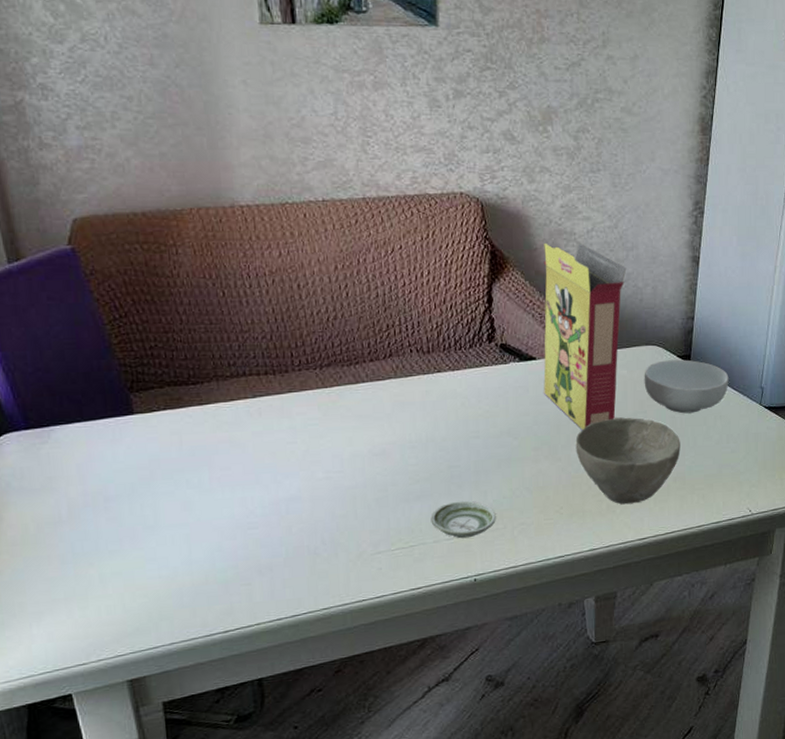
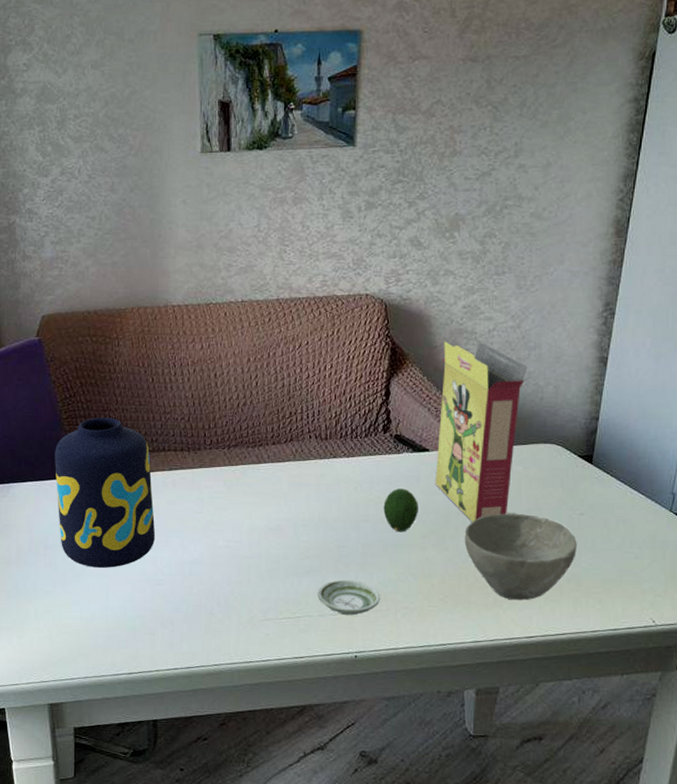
vase: none [106,340,242,517] -> present [55,417,155,568]
fruit: none [493,400,529,446] -> present [383,488,418,533]
cereal bowl: present [644,359,729,414] -> none [540,459,635,515]

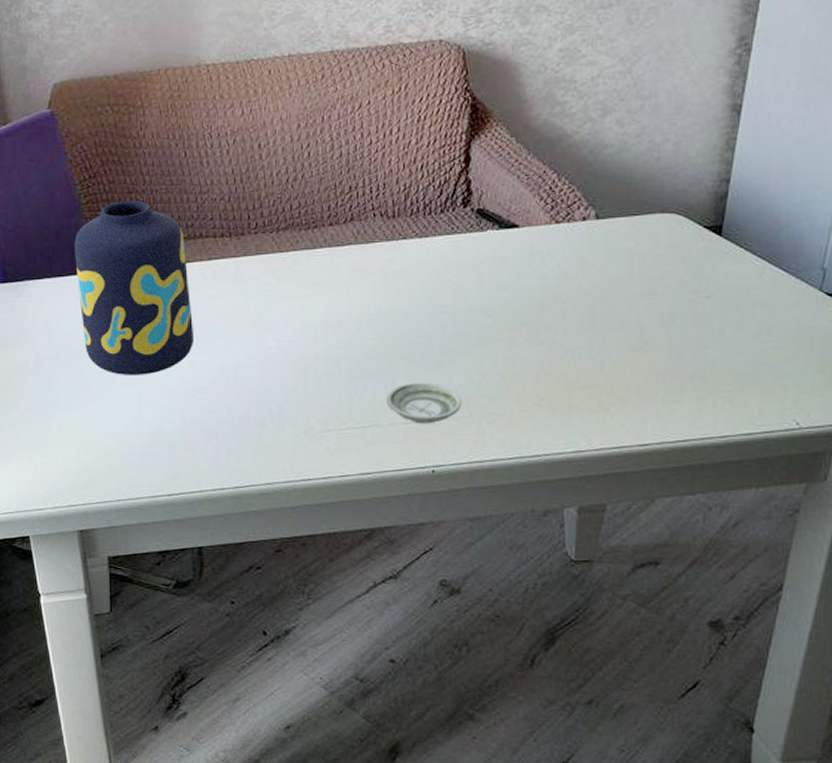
fruit: present [383,488,418,533] -> none [464,273,507,325]
cereal box: present [435,341,528,523] -> none [527,91,641,312]
bowl: present [464,513,577,601] -> none [563,298,702,402]

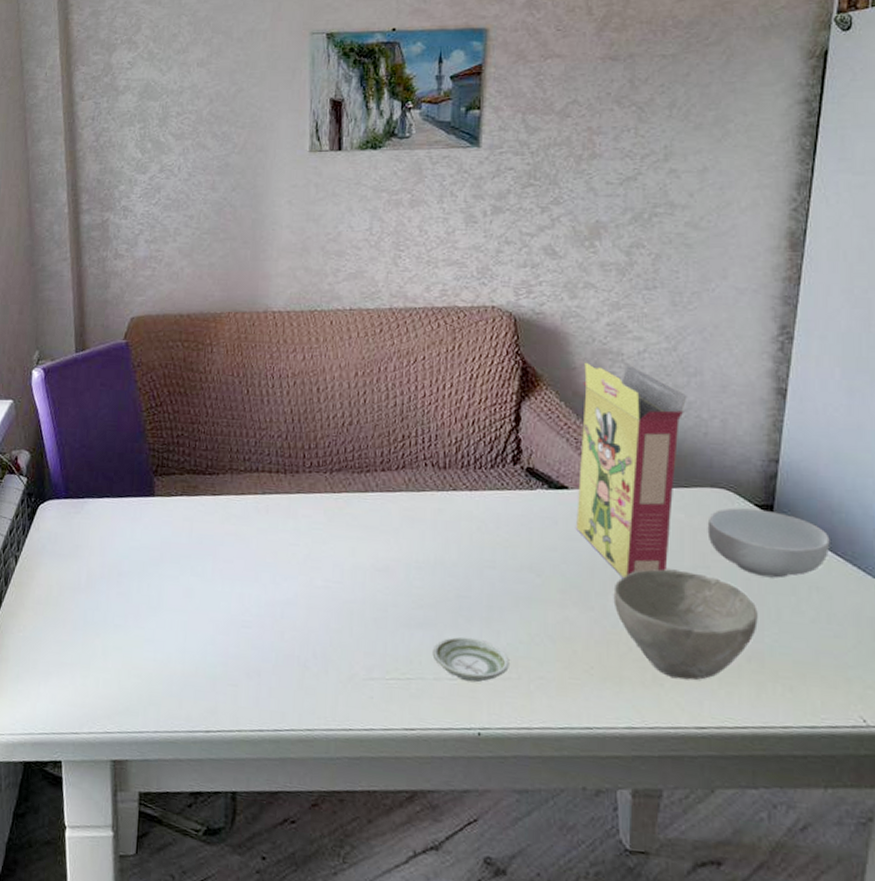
vase: present [74,201,193,375] -> none [135,430,244,603]
cereal box: none [527,91,641,312] -> present [576,362,687,579]
bowl: none [563,298,702,402] -> present [613,569,758,681]
cereal bowl: none [656,231,776,297] -> present [707,507,830,579]

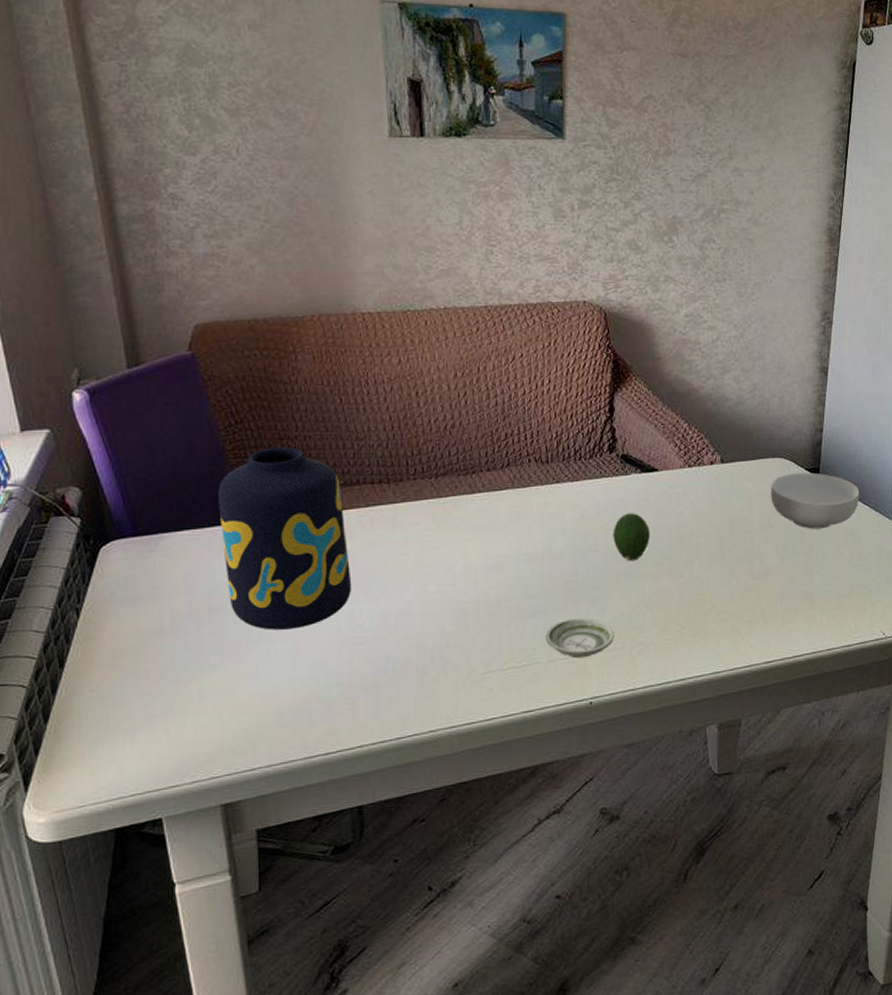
vase: none [135,430,244,603] -> present [218,447,351,630]
fruit: none [513,531,556,585] -> present [613,513,650,561]
cereal box: present [576,362,687,579] -> none [666,351,753,546]
bowl: present [613,569,758,681] -> none [698,532,809,625]

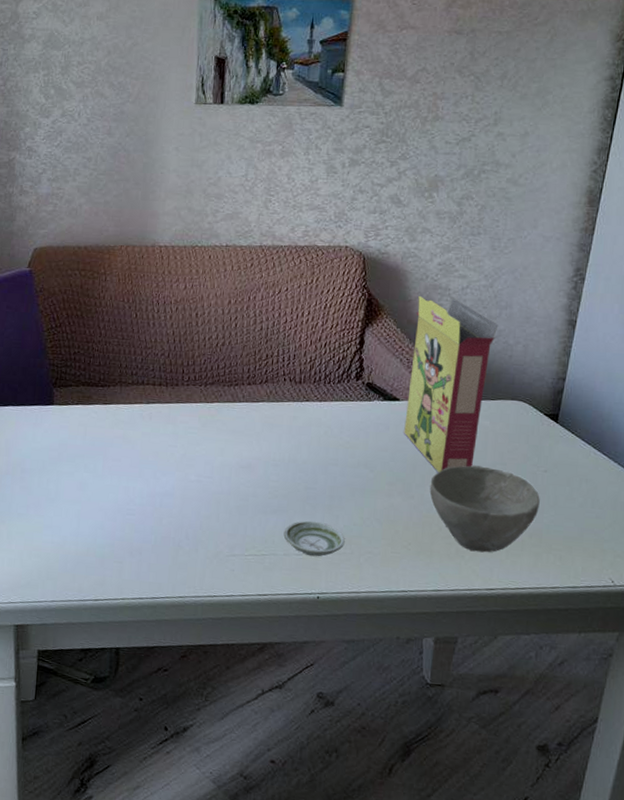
vase: present [218,447,351,630] -> none [36,348,130,495]
fruit: present [613,513,650,561] -> none [352,435,387,478]
cereal box: none [666,351,753,546] -> present [404,295,499,473]
bowl: none [698,532,809,625] -> present [429,465,540,553]
cereal bowl: present [770,473,860,530] -> none [506,416,599,473]

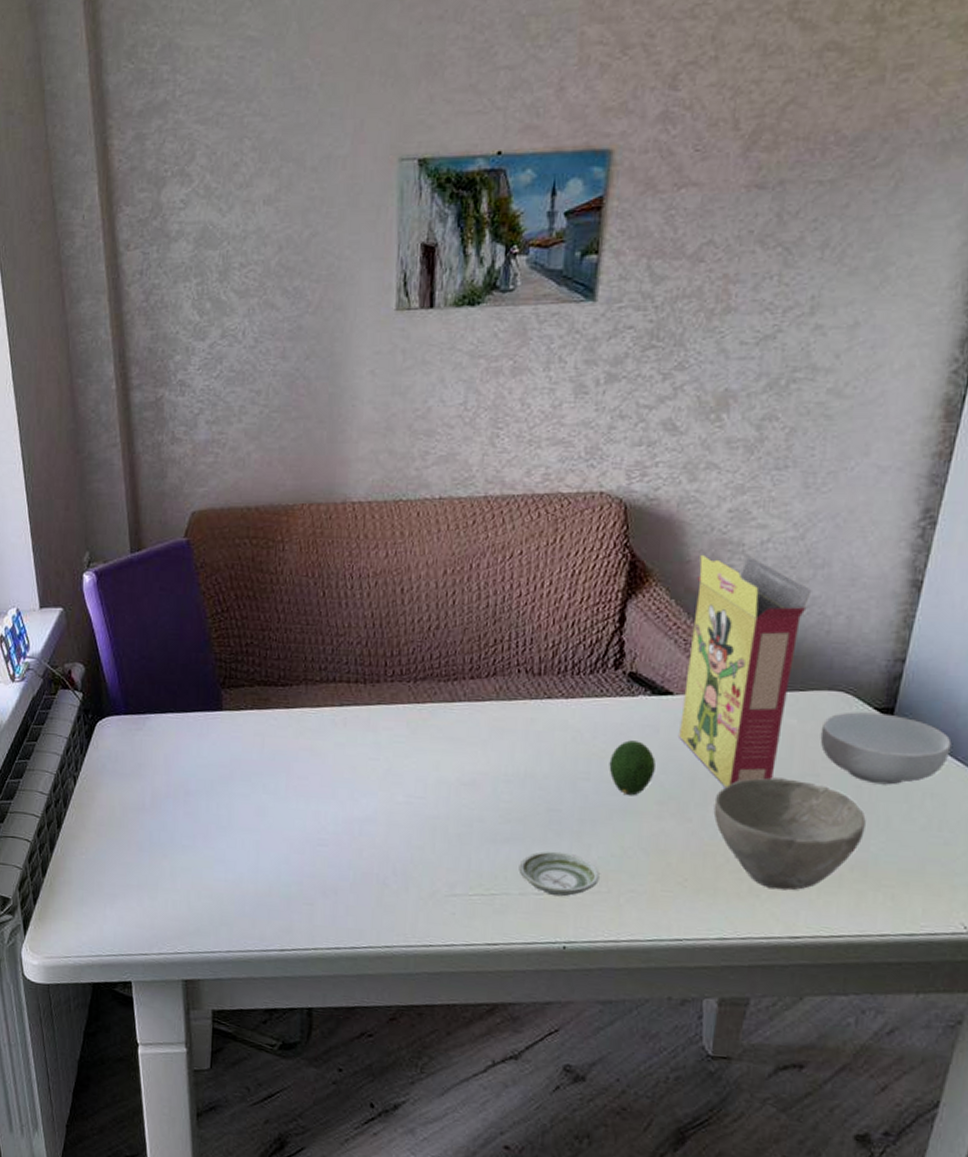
fruit: none [352,435,387,478] -> present [609,740,656,796]
cereal bowl: none [506,416,599,473] -> present [820,711,952,785]

